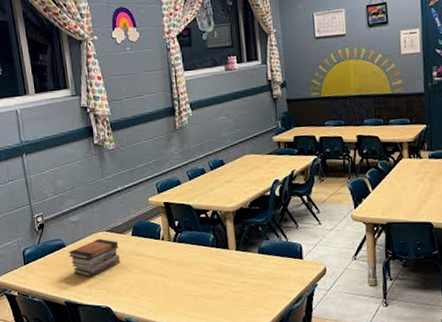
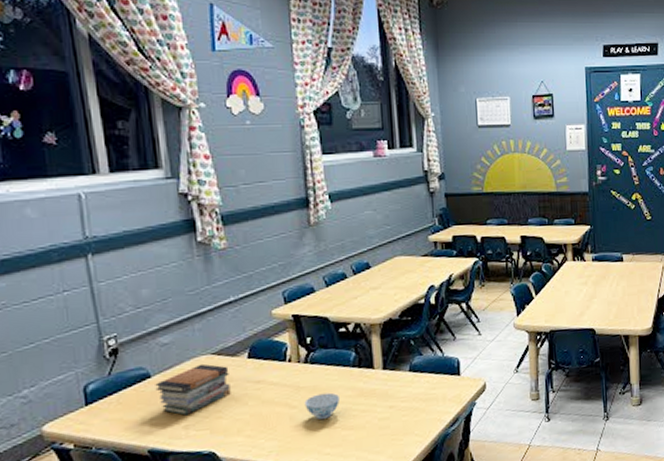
bowl: none [174,267,202,289] -> present [304,392,341,420]

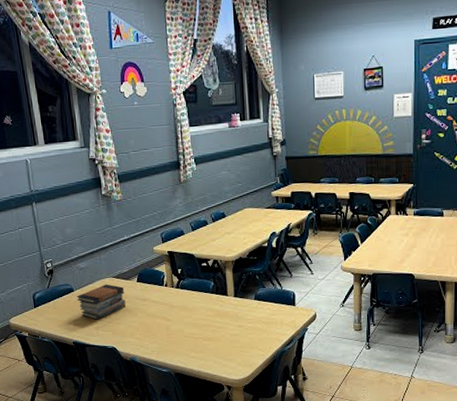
bowl: present [304,392,341,420] -> none [176,311,203,332]

